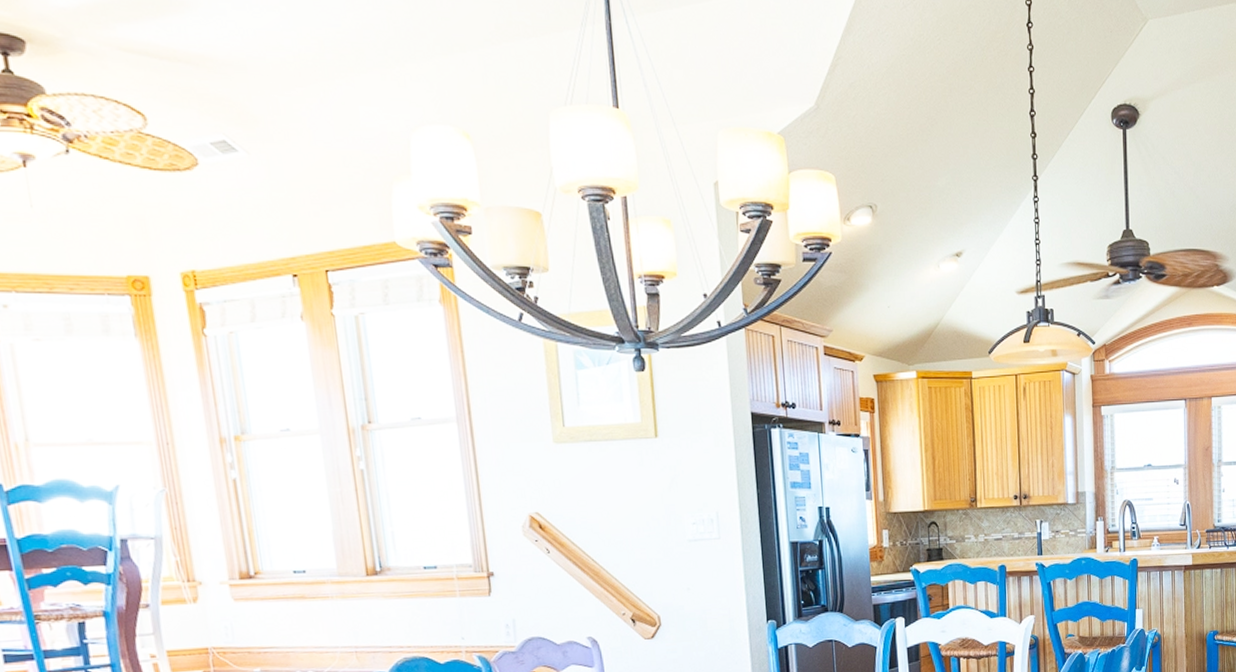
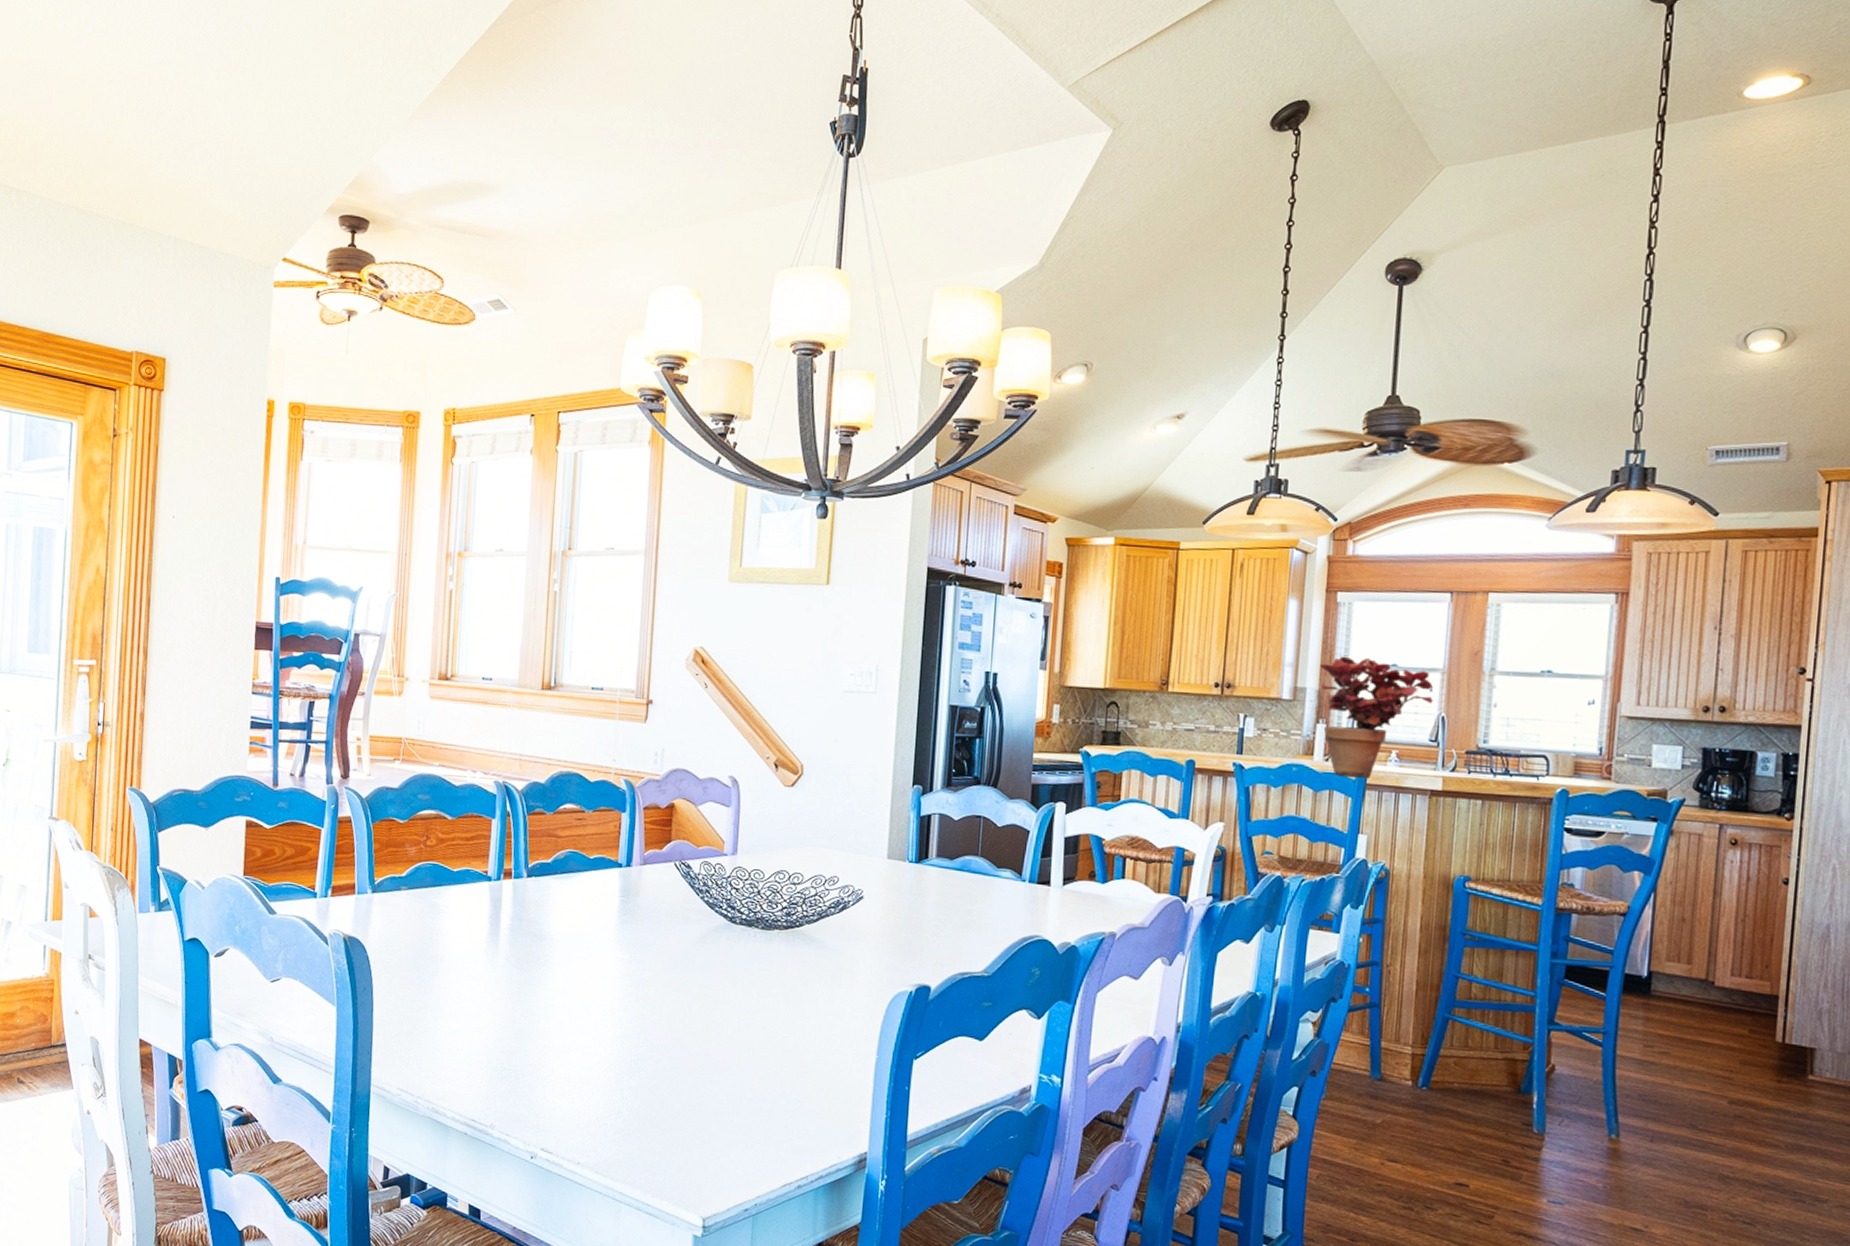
potted plant: none [1094,461,1180,564] -> present [1320,656,1433,778]

